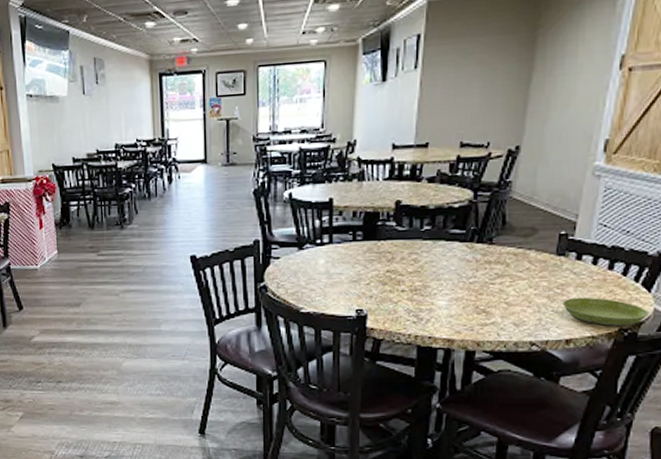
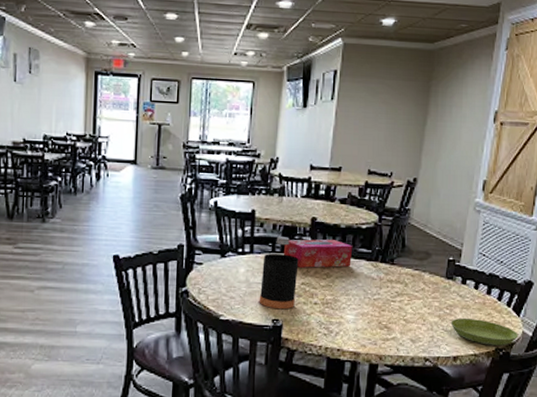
bottle: none [341,224,383,299] -> present [259,237,299,310]
tissue box: none [365,222,444,255] -> present [283,239,353,268]

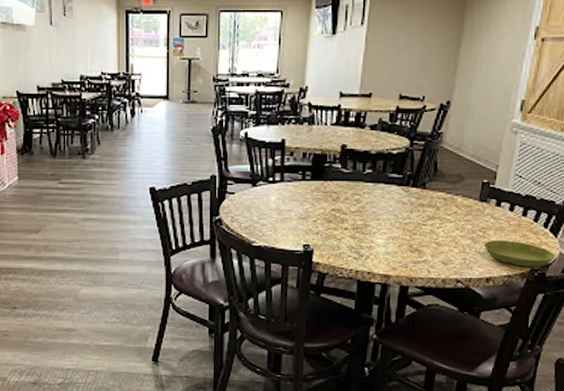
bottle: present [259,237,299,310] -> none [290,165,329,235]
tissue box: present [283,239,353,268] -> none [313,166,384,194]

